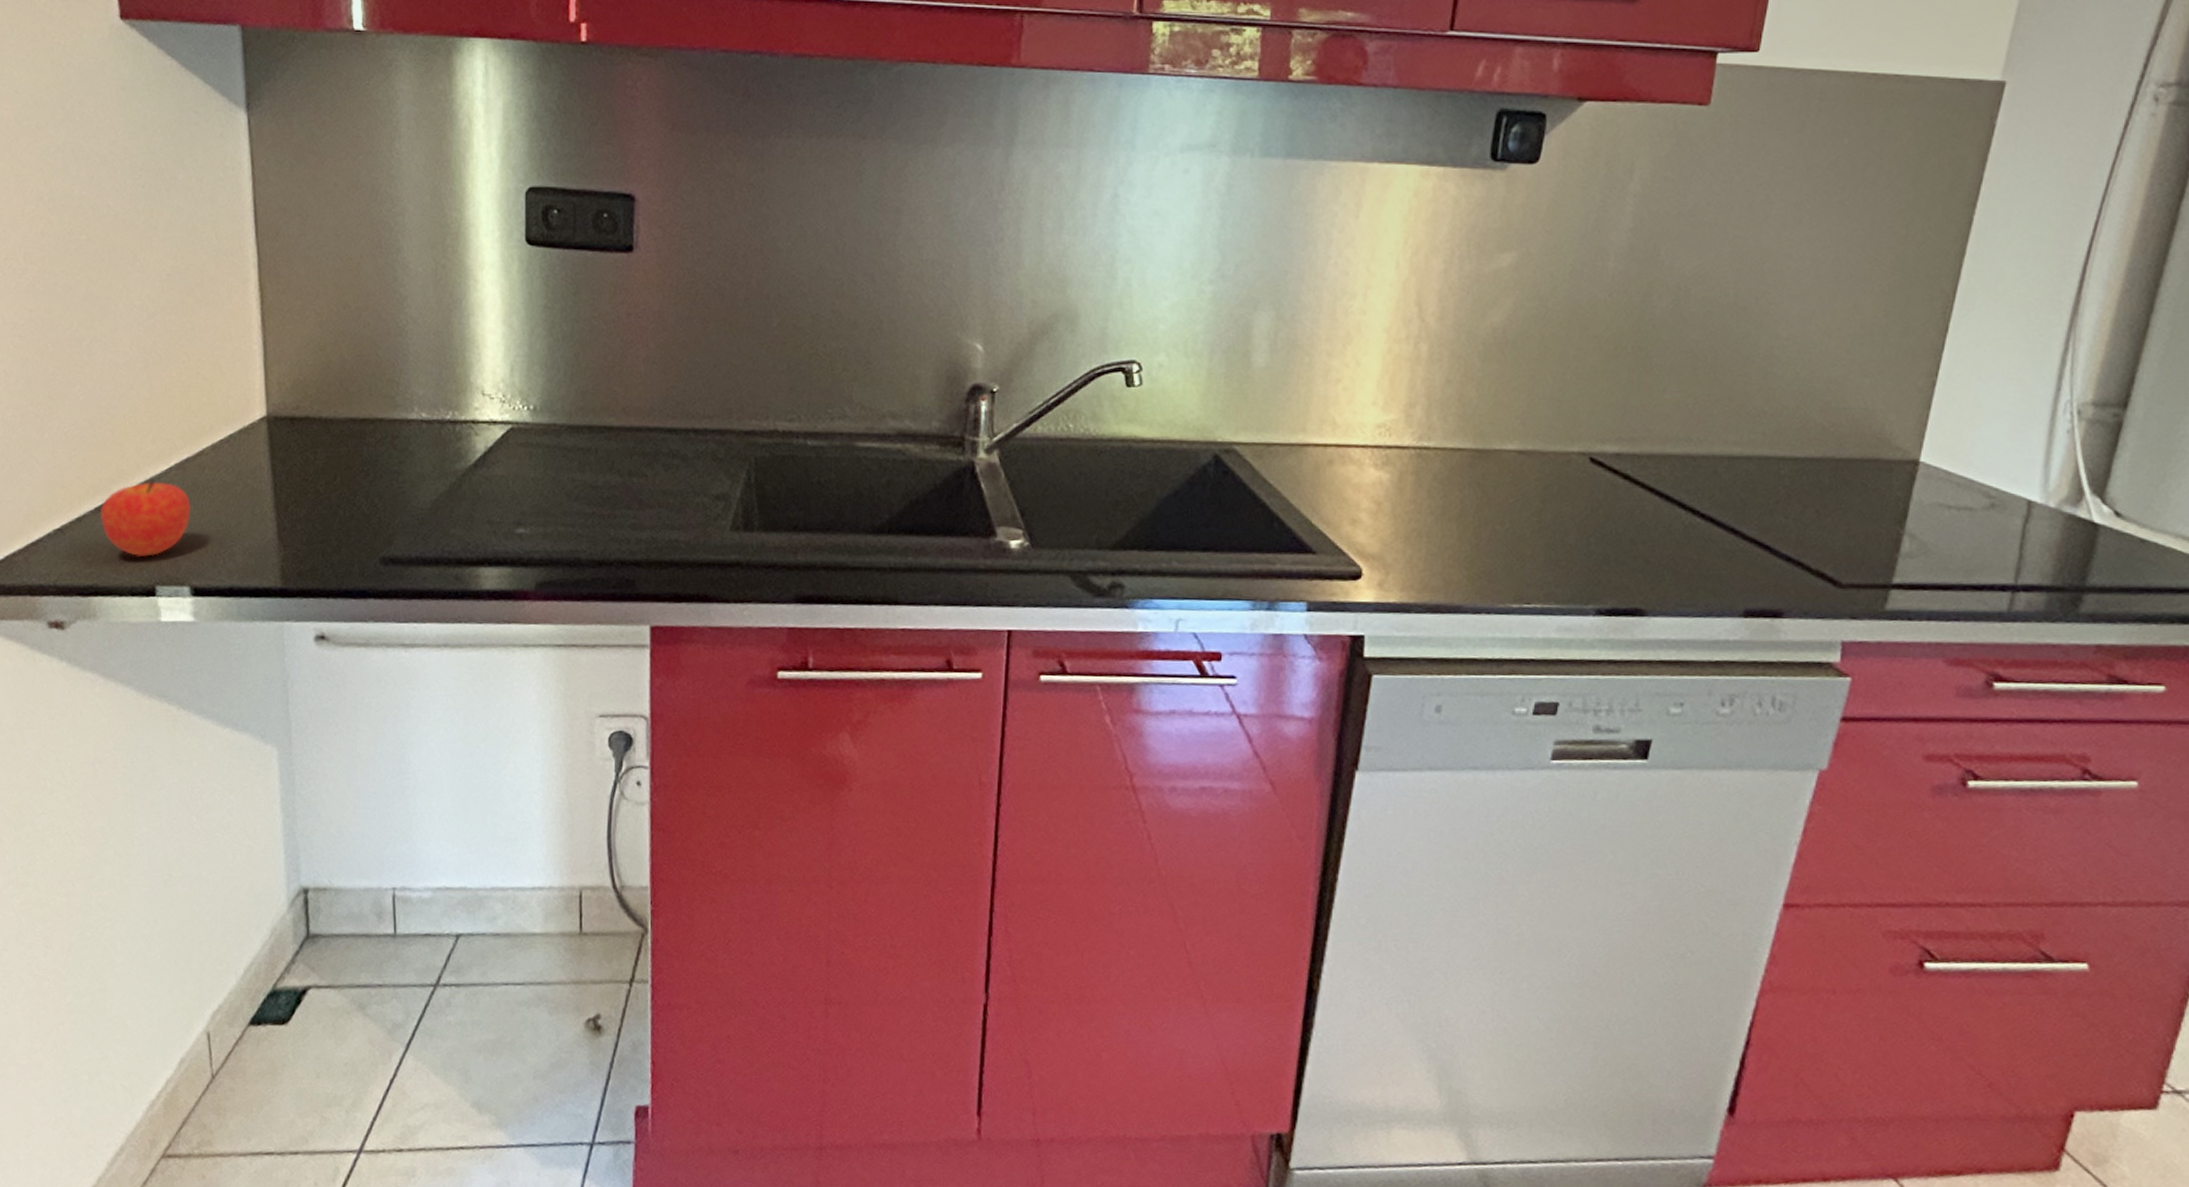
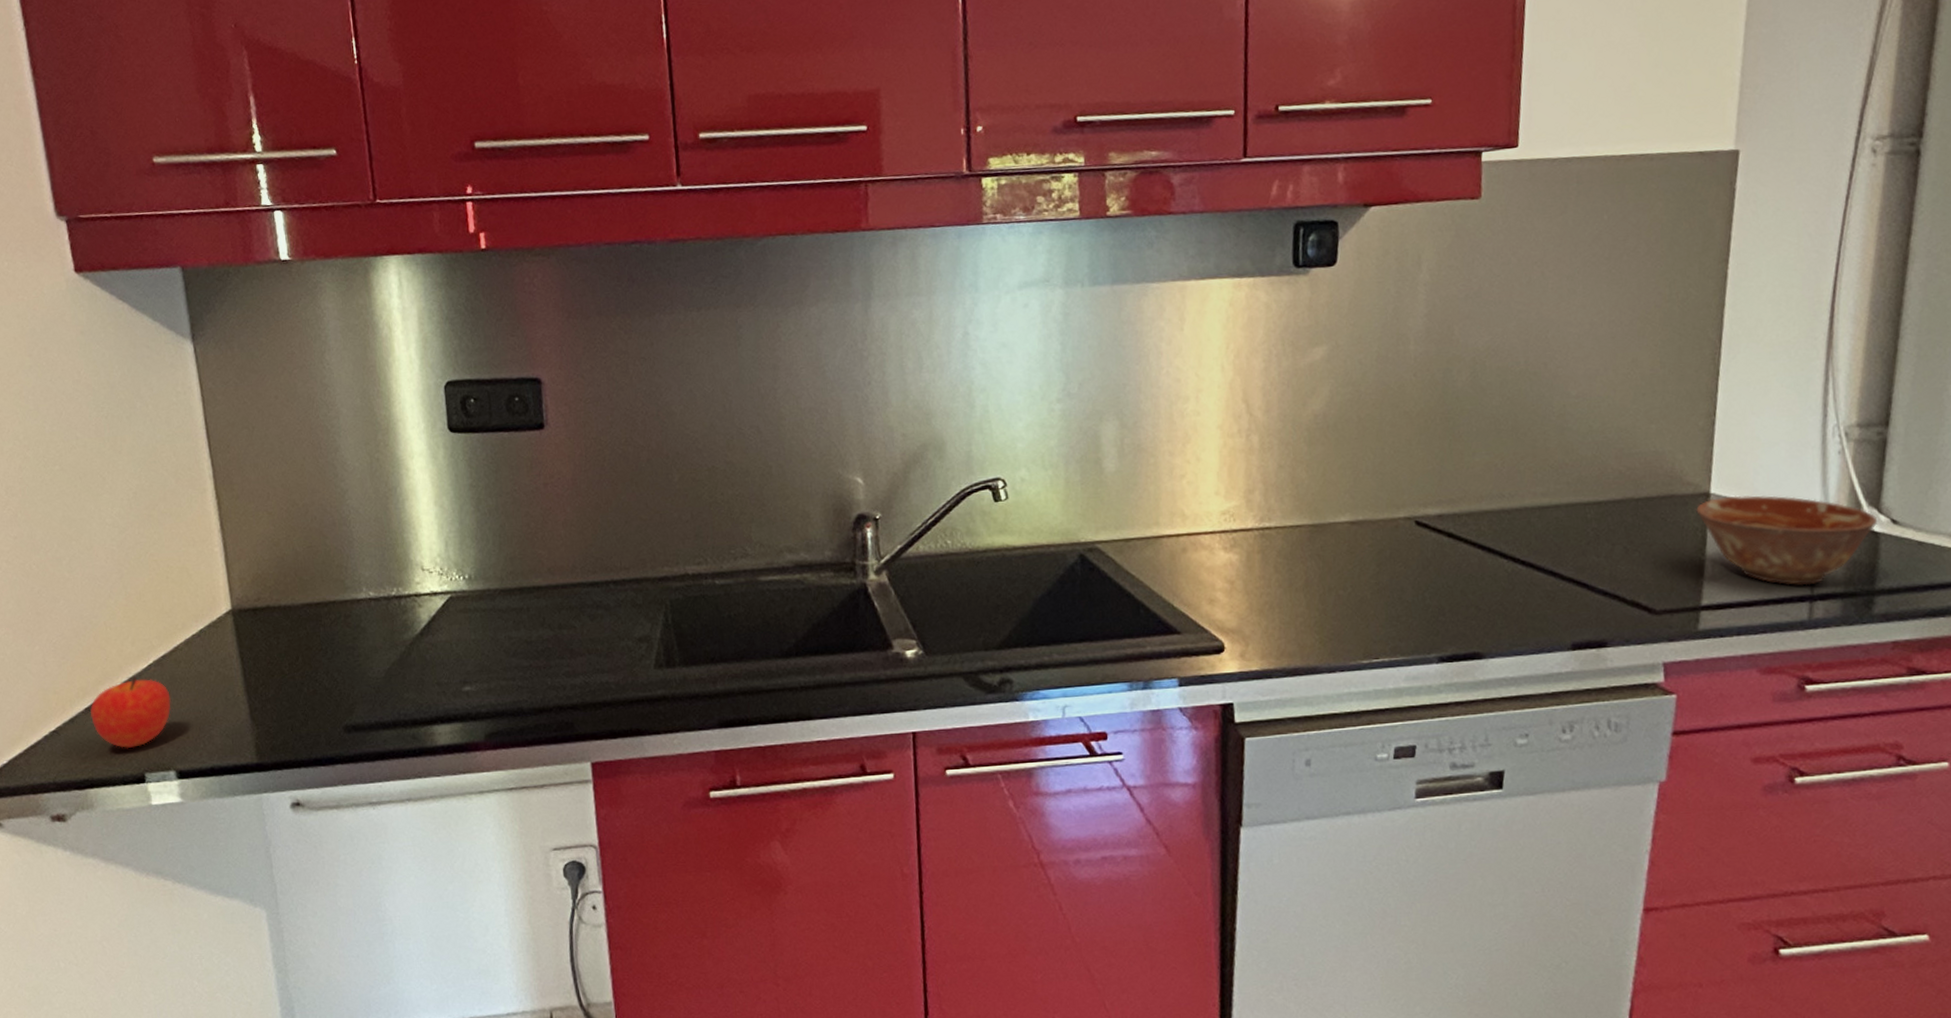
ceramic bowl: none [1901,466,2100,574] -> present [1696,495,1878,586]

